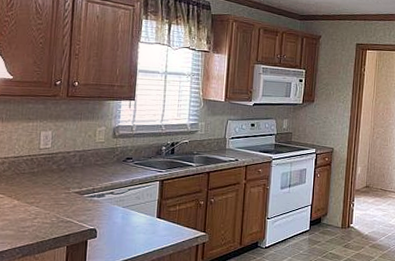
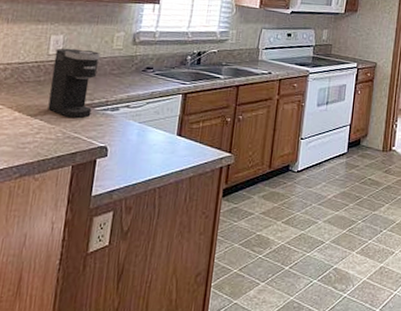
coffee maker: none [42,142,85,205] -> present [48,48,101,119]

